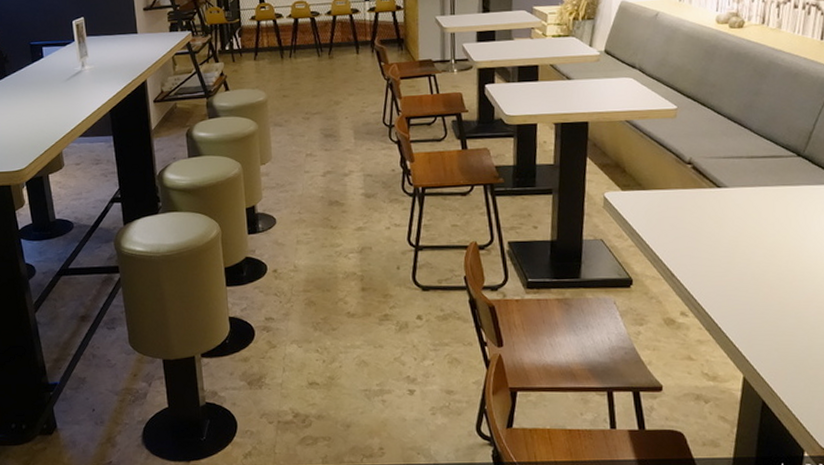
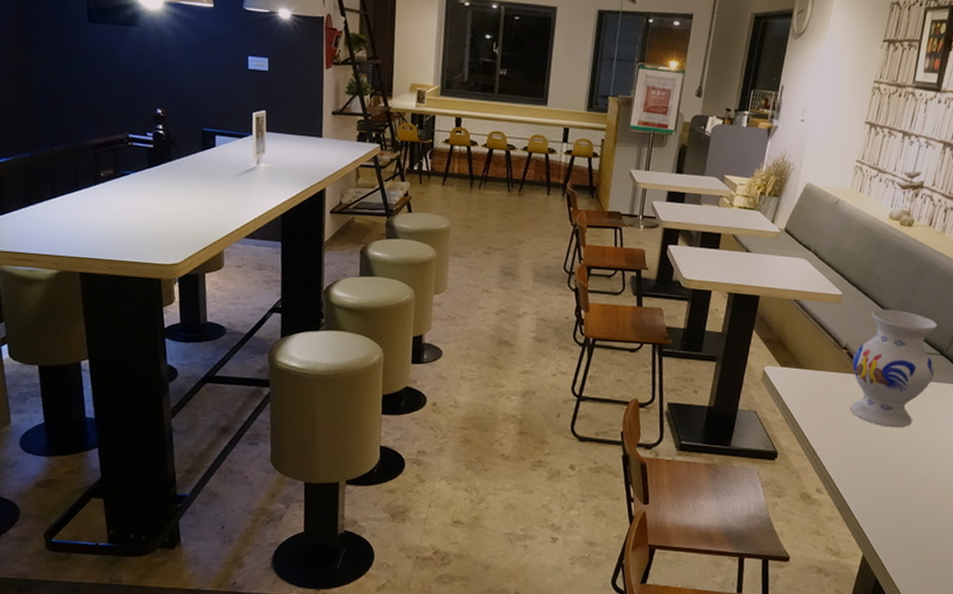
vase: none [699,115,794,240] -> present [851,309,938,429]

